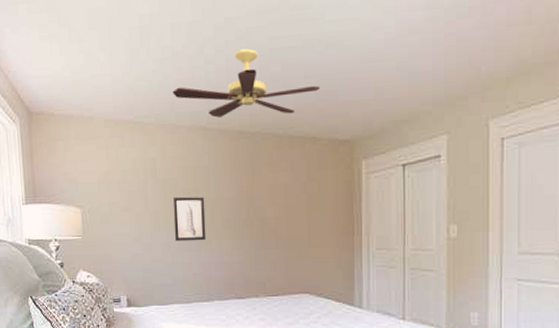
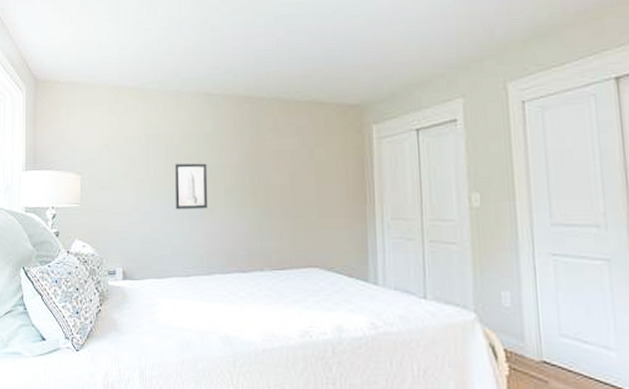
ceiling fan: present [172,48,321,118] -> none [177,16,328,83]

